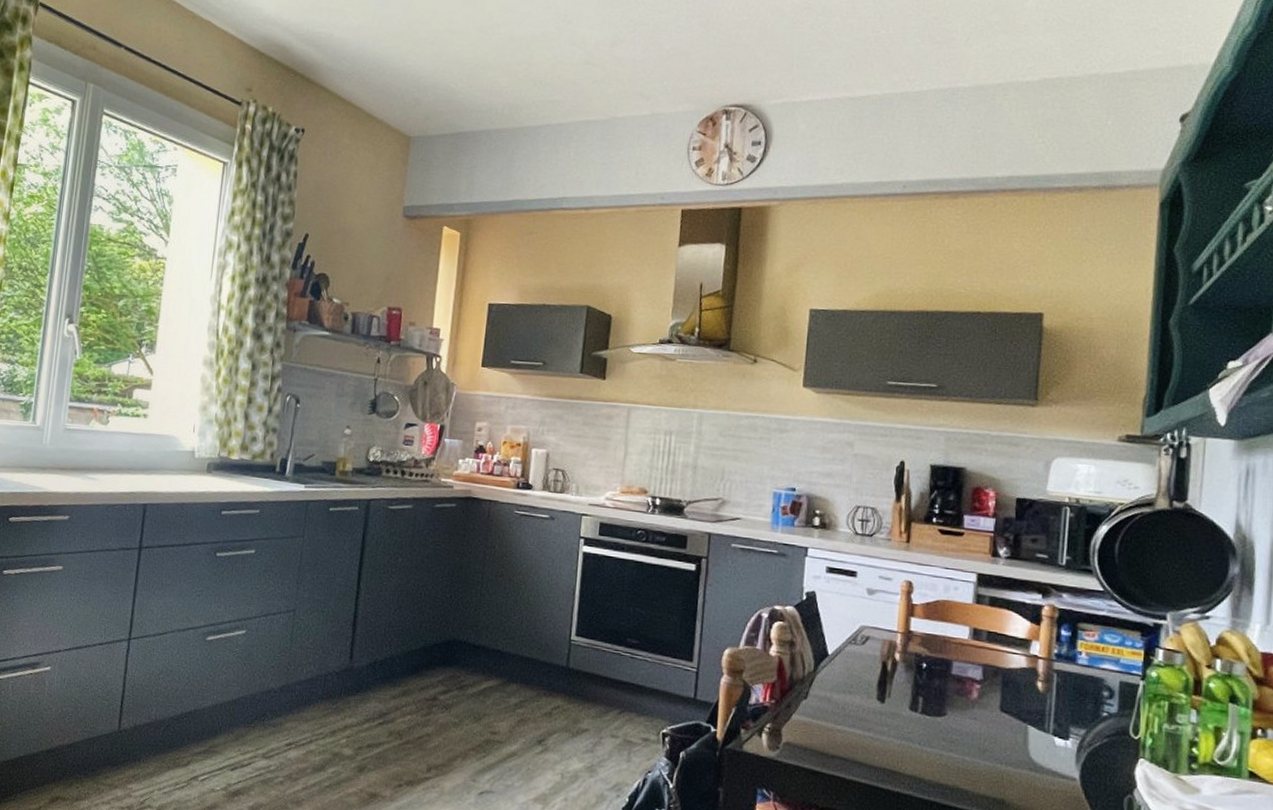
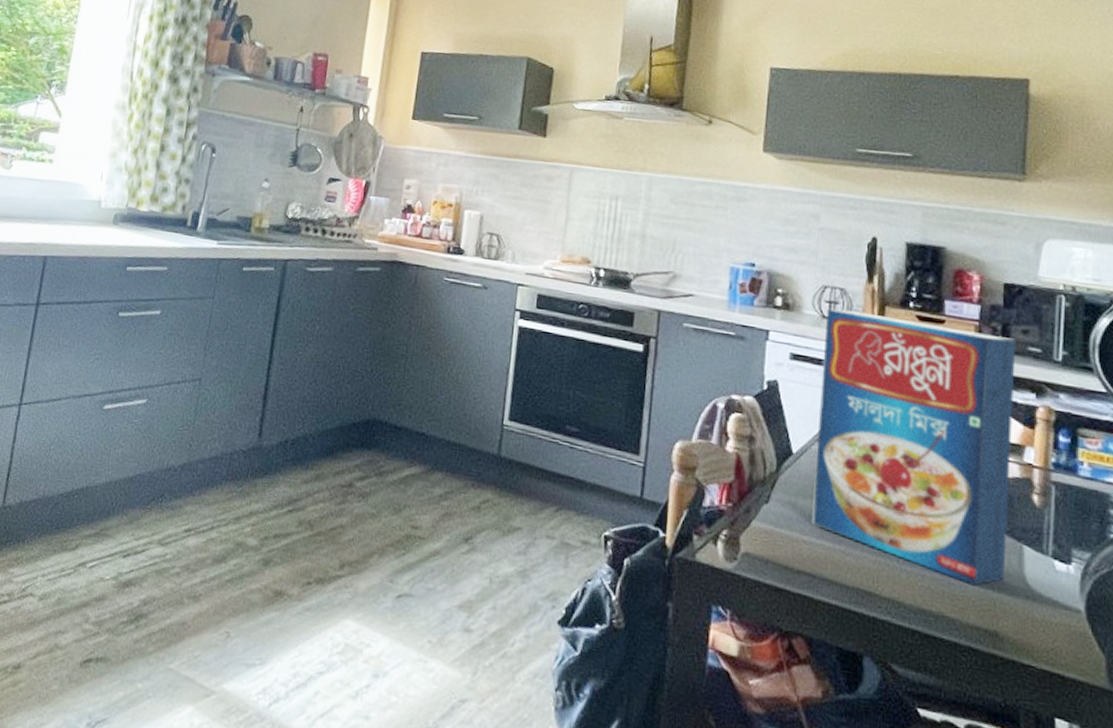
cereal box: none [845,526,1026,762] -> present [812,309,1016,586]

